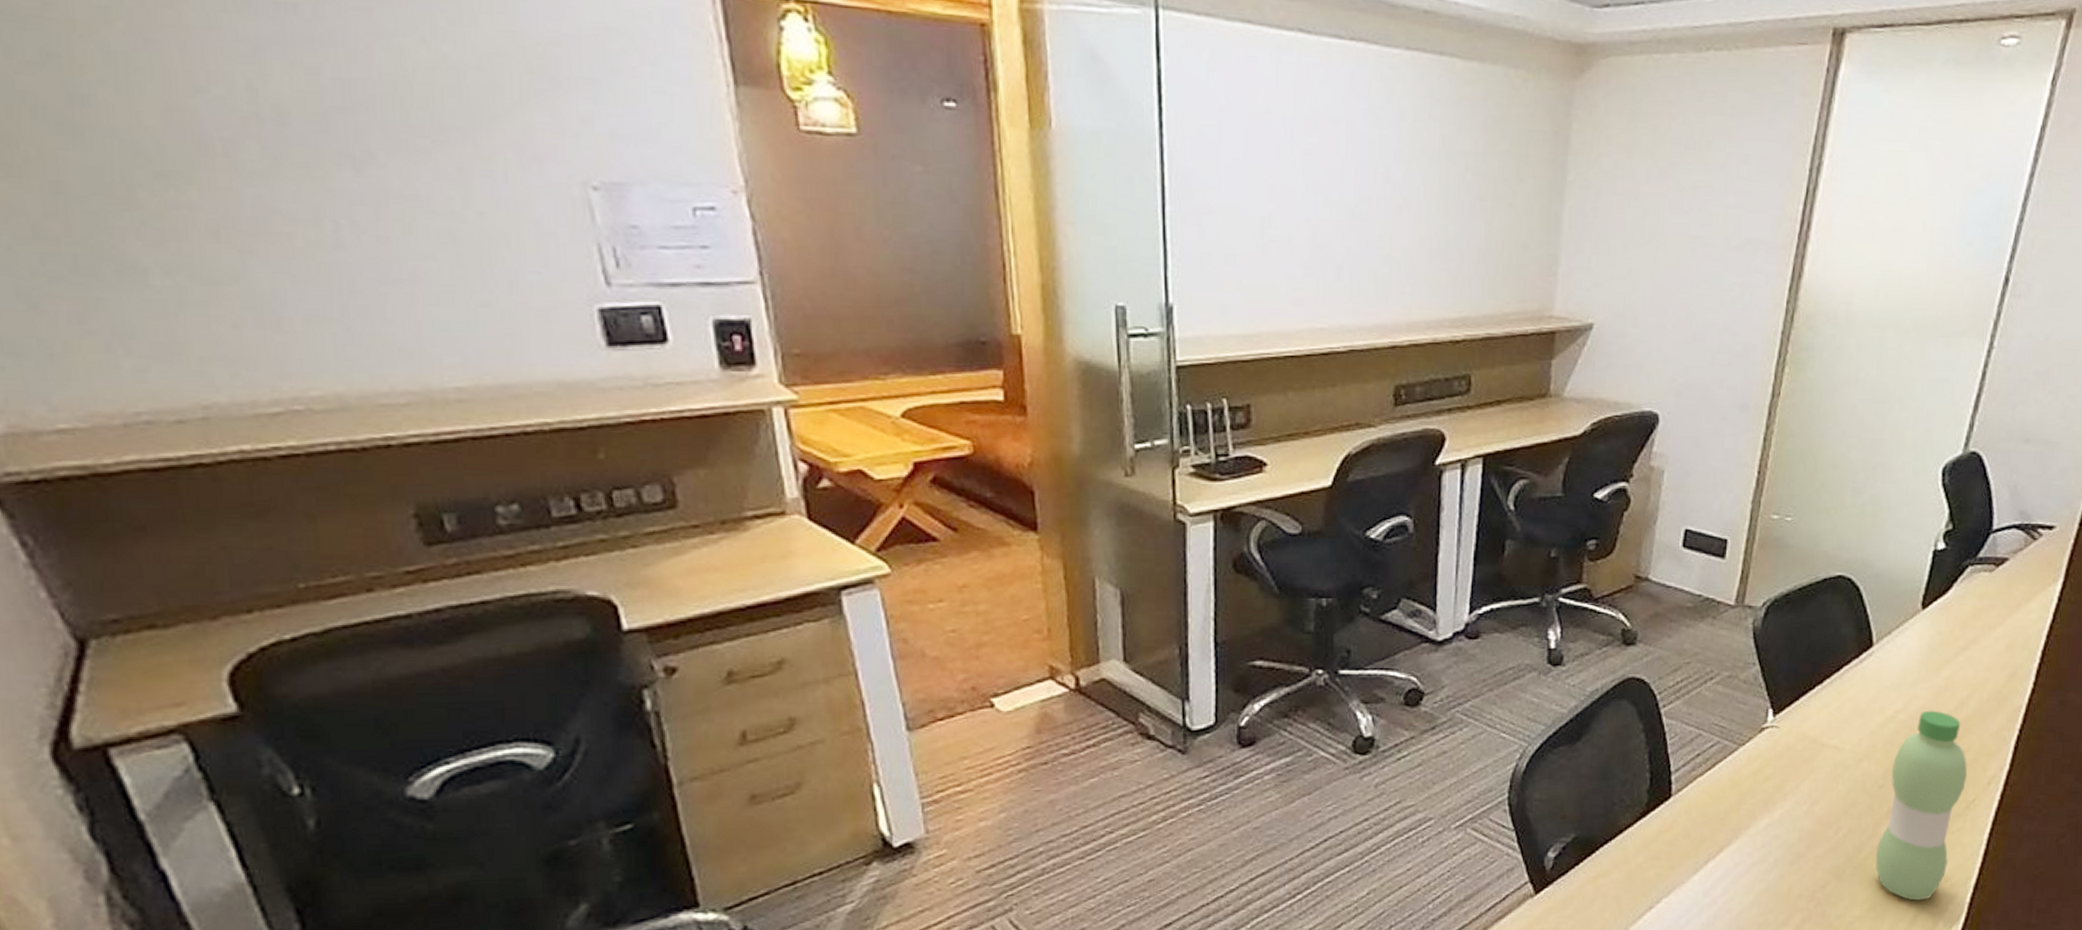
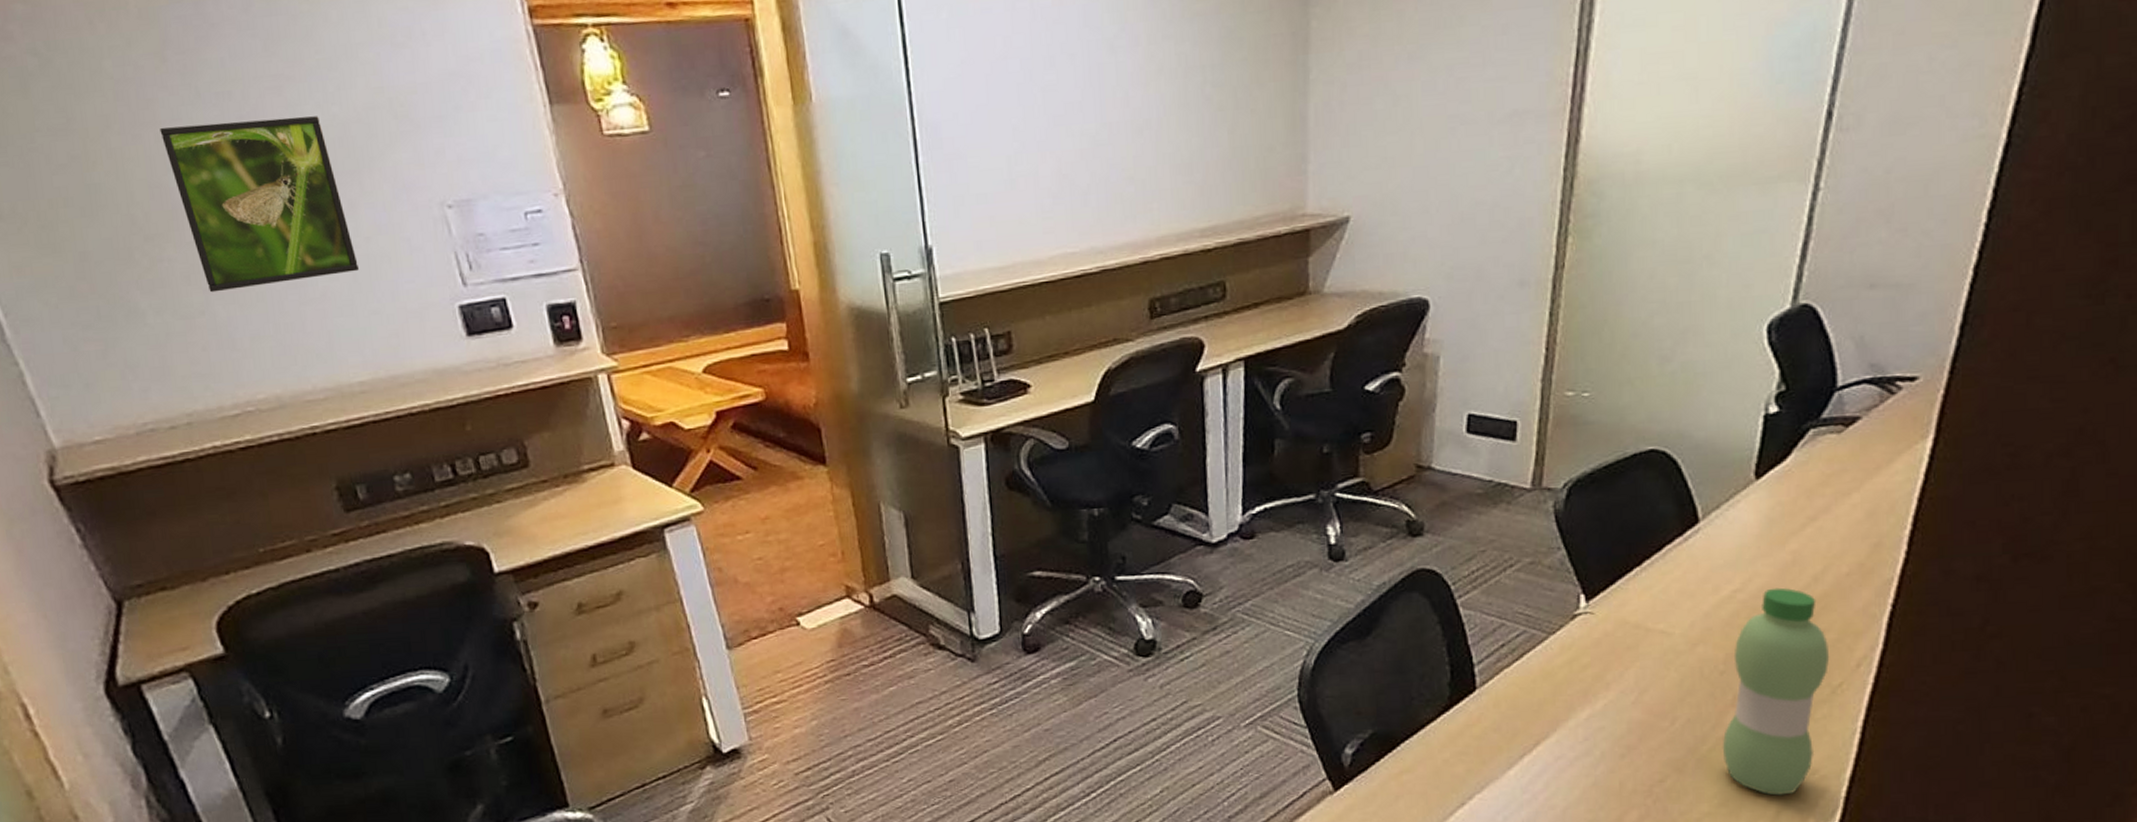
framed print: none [187,35,465,256] -> present [160,116,359,293]

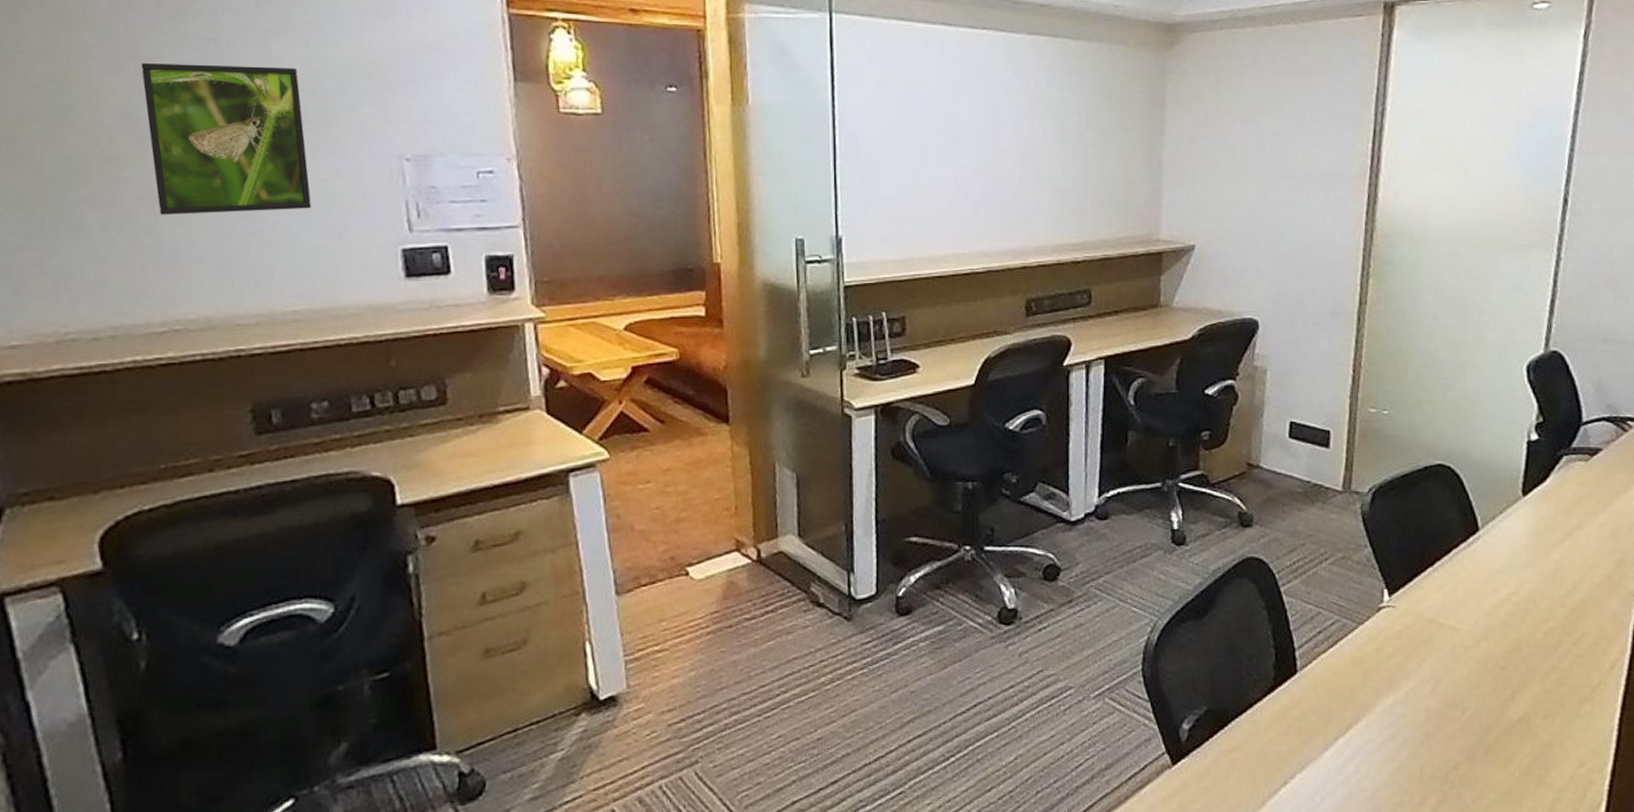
water bottle: present [1722,587,1830,796] -> none [1505,593,1589,786]

